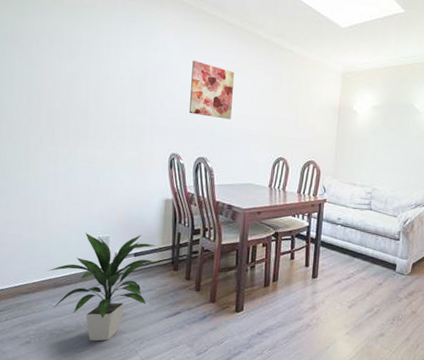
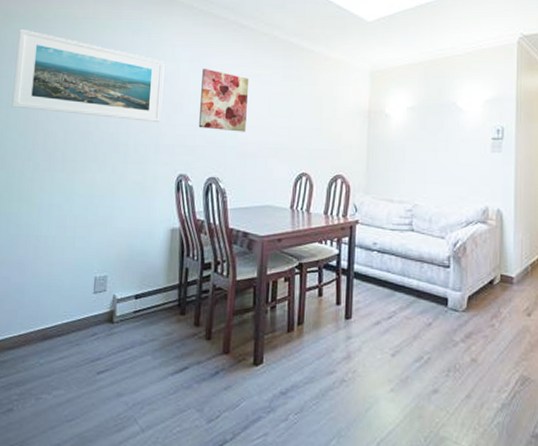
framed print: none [15,11,158,106] -> present [12,28,165,122]
indoor plant: present [47,232,157,341] -> none [36,272,161,407]

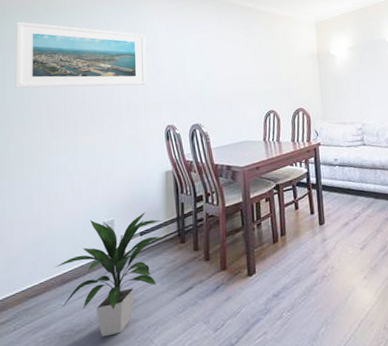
indoor plant: none [36,272,161,407] -> present [54,212,163,337]
wall art: present [198,68,250,132] -> none [178,35,219,85]

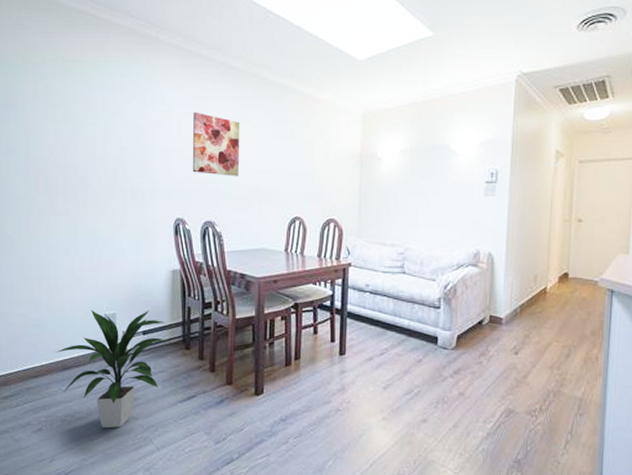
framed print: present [15,21,147,88] -> none [10,72,156,167]
wall art: none [178,35,219,85] -> present [192,111,240,177]

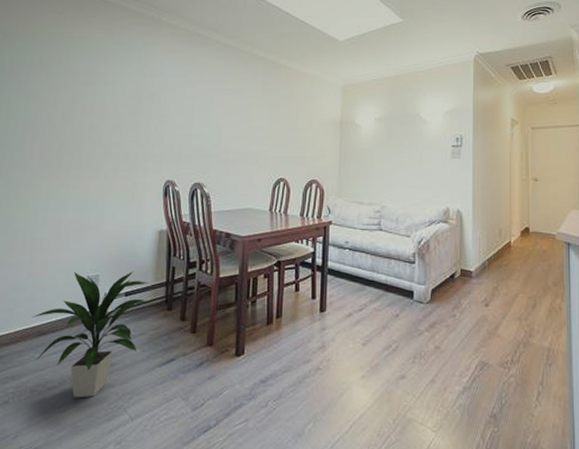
wall art: present [192,111,240,177] -> none [184,83,232,141]

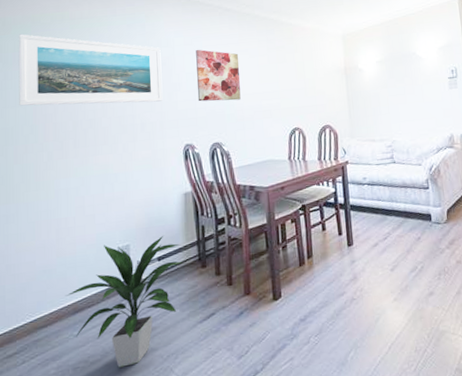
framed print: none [10,47,154,132] -> present [18,34,163,106]
wall art: none [184,83,232,141] -> present [196,49,241,102]

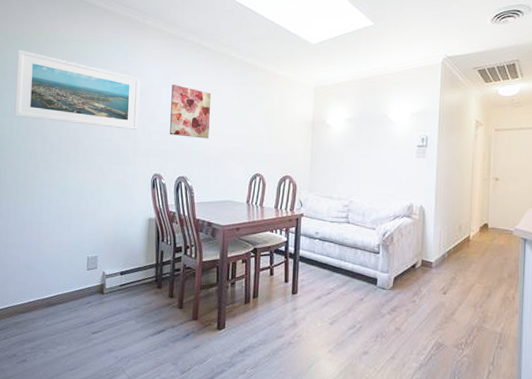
indoor plant: present [65,236,183,368] -> none [41,252,142,360]

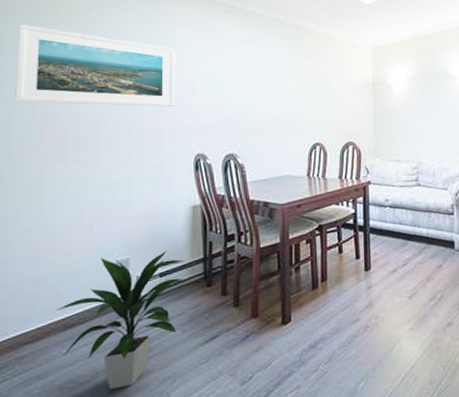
indoor plant: none [41,252,142,360] -> present [55,251,187,390]
wall art: present [169,84,212,139] -> none [213,53,260,110]

